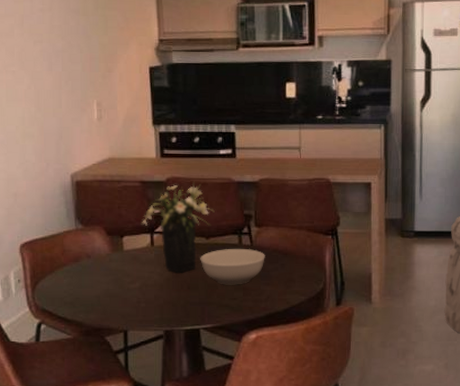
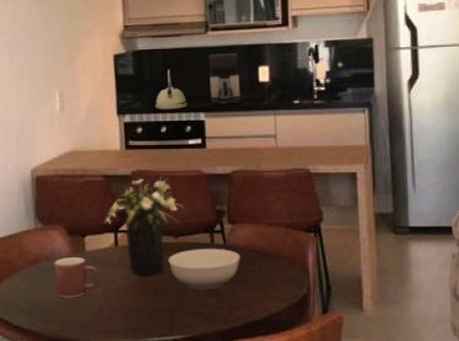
mug: none [94,255,136,292] -> present [54,256,99,298]
kettle: none [188,83,220,122] -> present [155,69,188,110]
coffee maker: none [239,68,270,119] -> present [208,52,243,106]

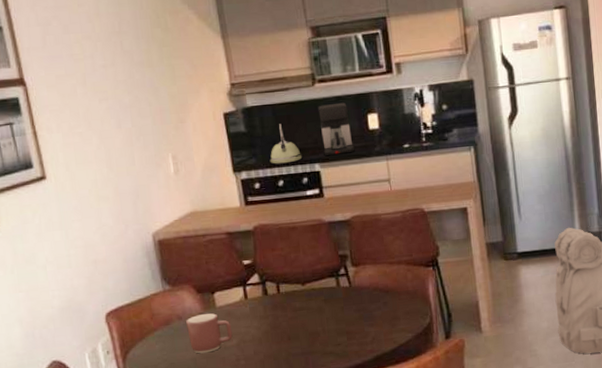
flower arrangement: present [104,174,184,276] -> none [231,226,308,325]
bowl: present [168,248,240,290] -> none [297,290,366,331]

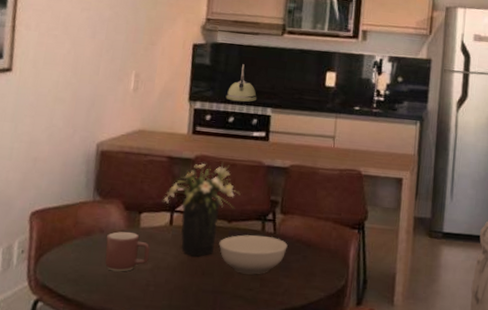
flower arrangement: none [231,226,308,325] -> present [162,161,241,257]
bowl: none [297,290,366,331] -> present [219,234,288,275]
coffee maker: present [318,102,355,157] -> none [278,54,310,105]

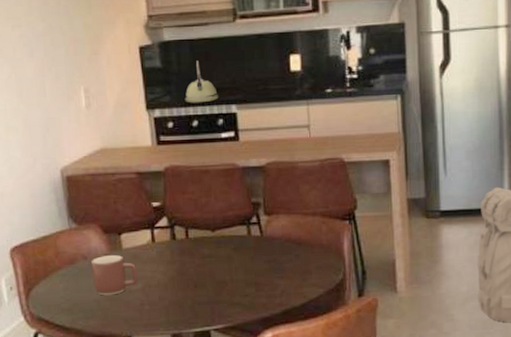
flower arrangement: present [162,161,241,257] -> none [139,169,219,271]
bowl: present [219,234,288,275] -> none [206,239,278,281]

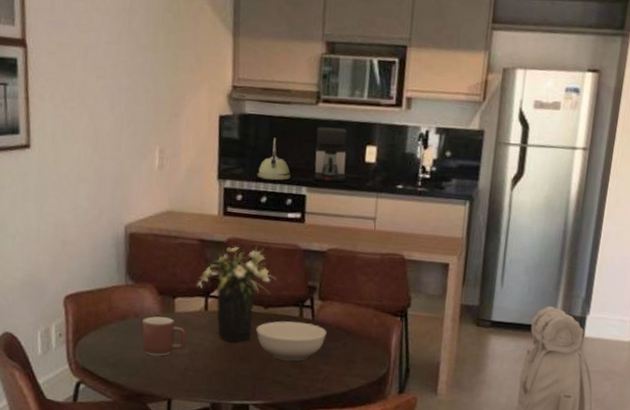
flower arrangement: none [139,169,219,271] -> present [195,244,277,343]
bowl: none [206,239,278,281] -> present [256,321,327,361]
coffee maker: none [238,41,275,98] -> present [313,126,348,183]

